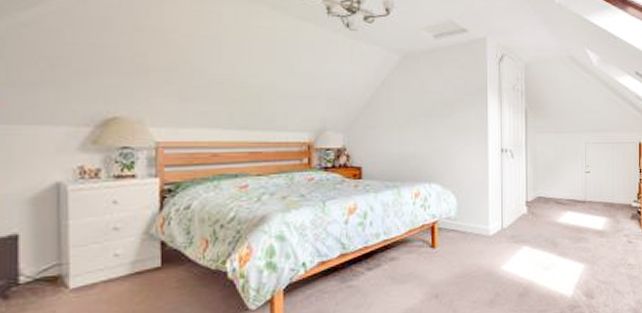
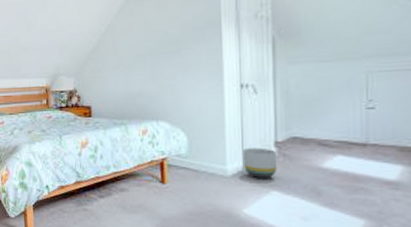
planter: none [501,207,528,235] -> present [242,147,278,178]

